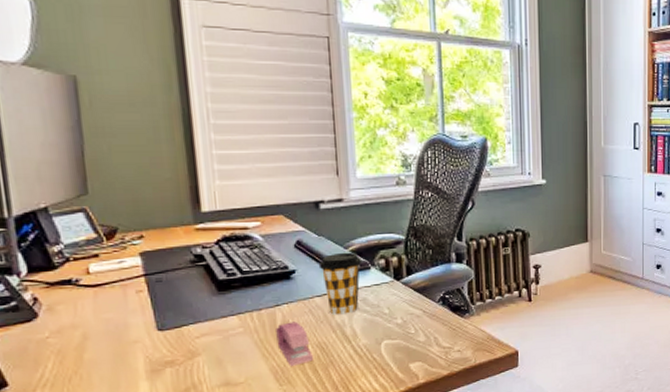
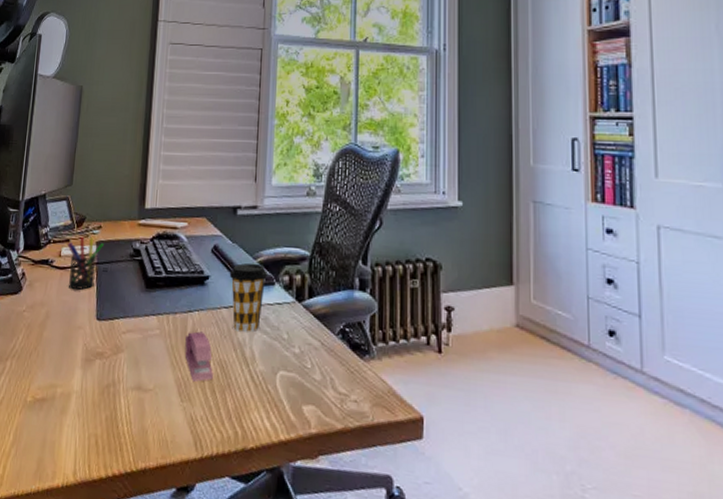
pen holder: none [97,248,151,305] -> present [68,236,104,290]

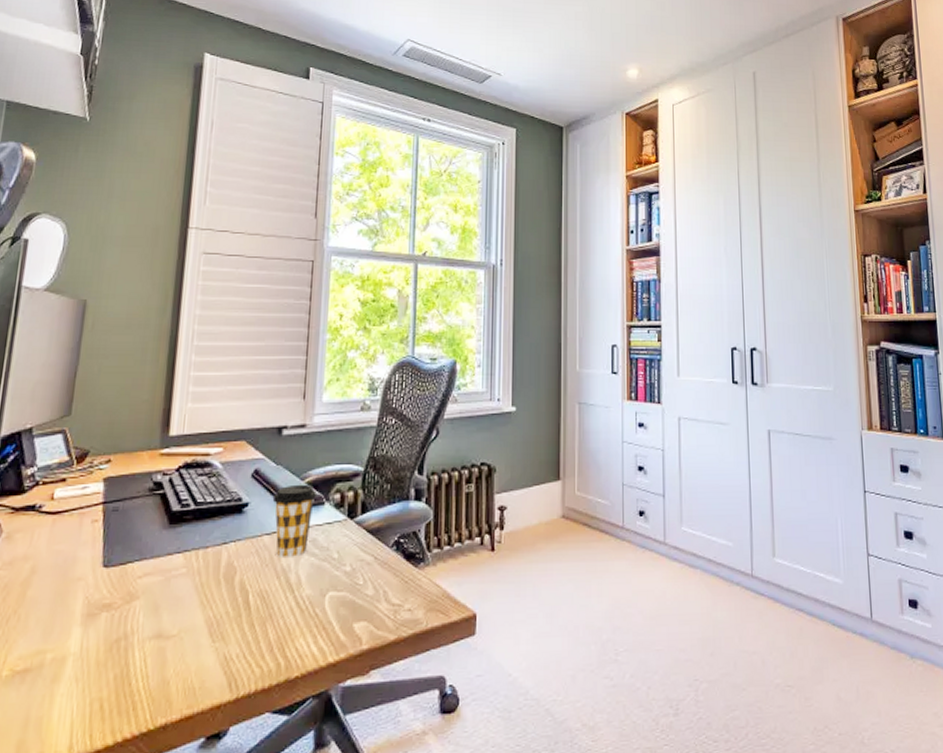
pen holder: present [68,236,104,290] -> none [63,473,114,535]
stapler: present [185,331,213,382] -> none [217,563,252,618]

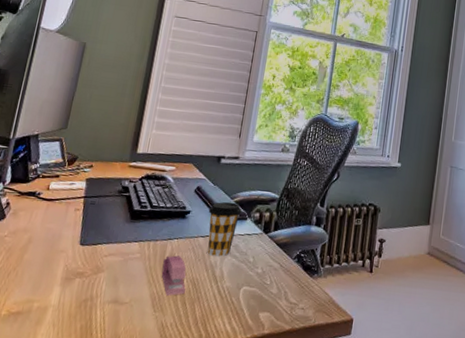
stapler: none [217,563,252,618] -> present [161,255,187,296]

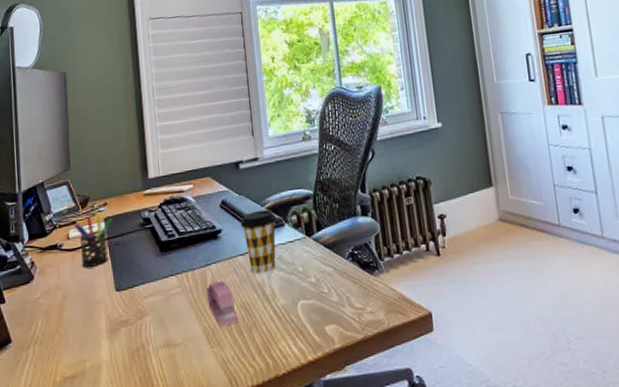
pen holder: none [53,173,93,219] -> present [75,215,112,267]

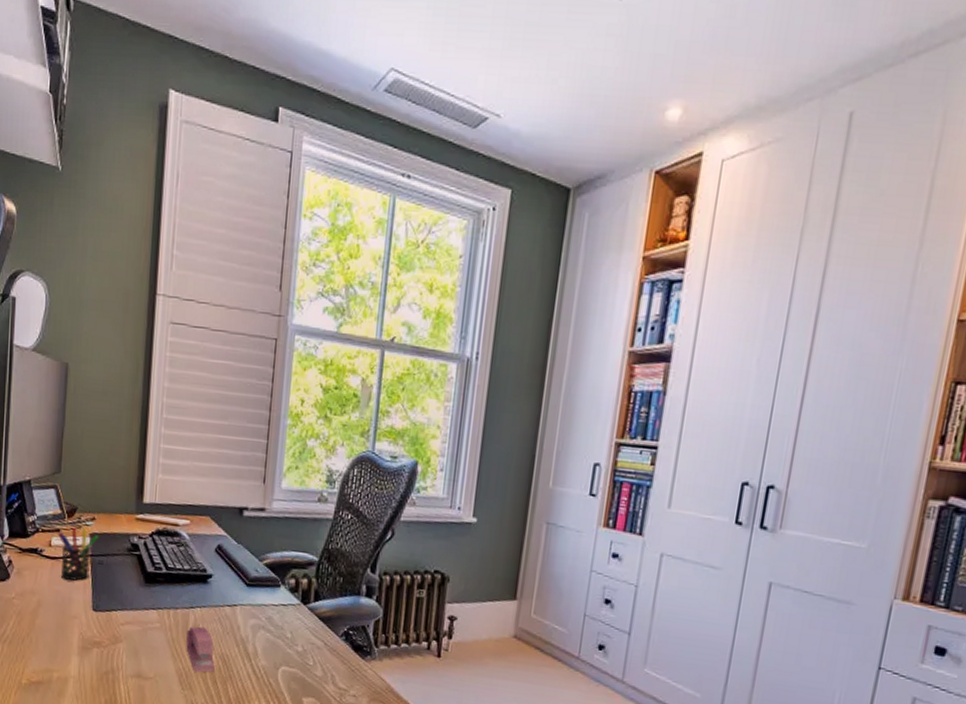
coffee cup: present [240,209,277,274] -> none [233,564,274,630]

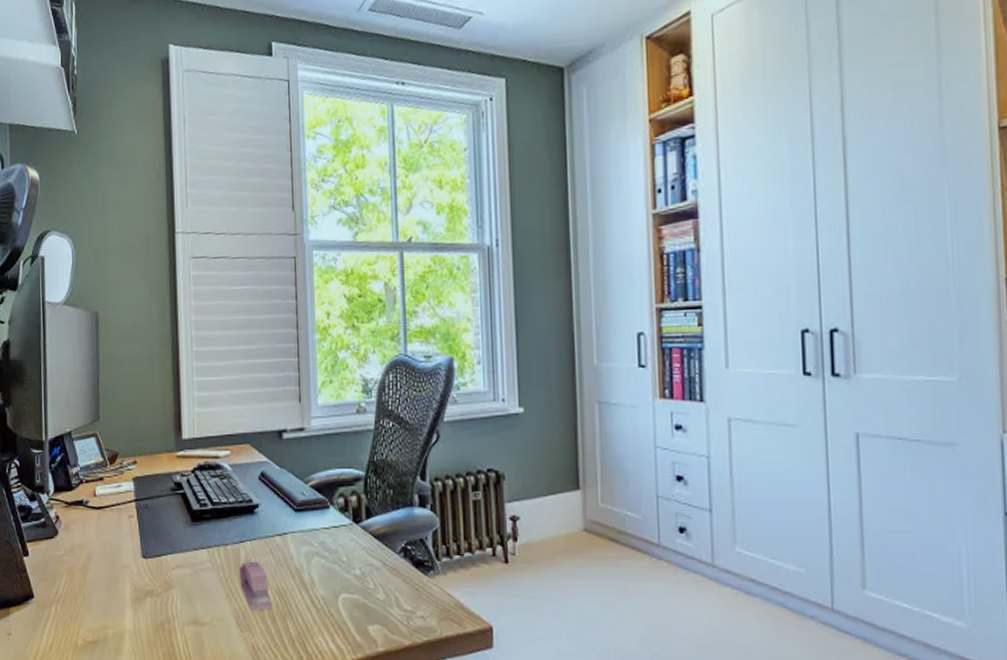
pen holder: present [58,527,98,581] -> none [102,473,141,529]

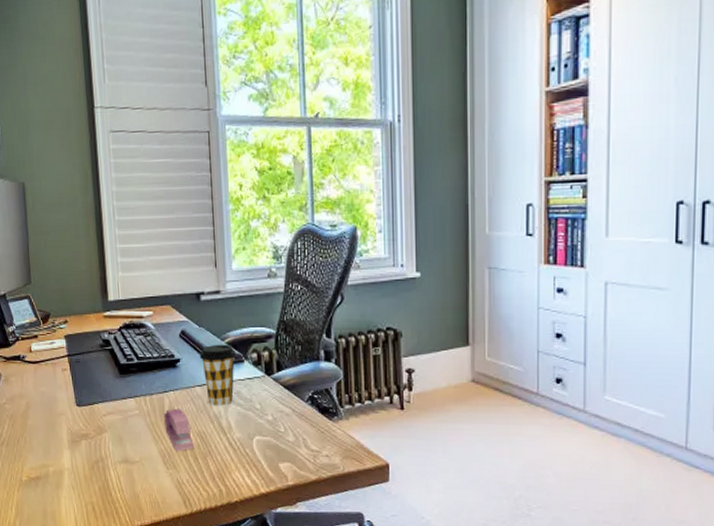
coffee cup: none [280,487,322,558] -> present [199,344,237,406]

